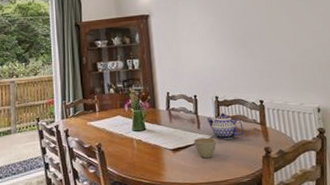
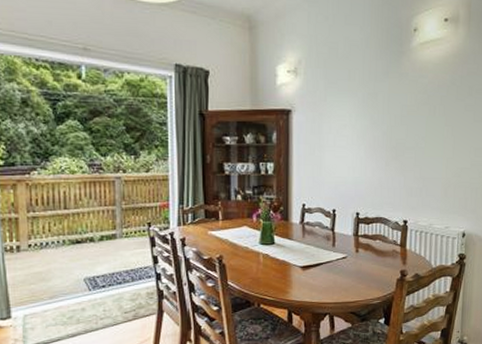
cup: present [193,137,217,159] -> none [325,256,351,278]
teapot: present [207,113,244,140] -> none [343,231,382,259]

